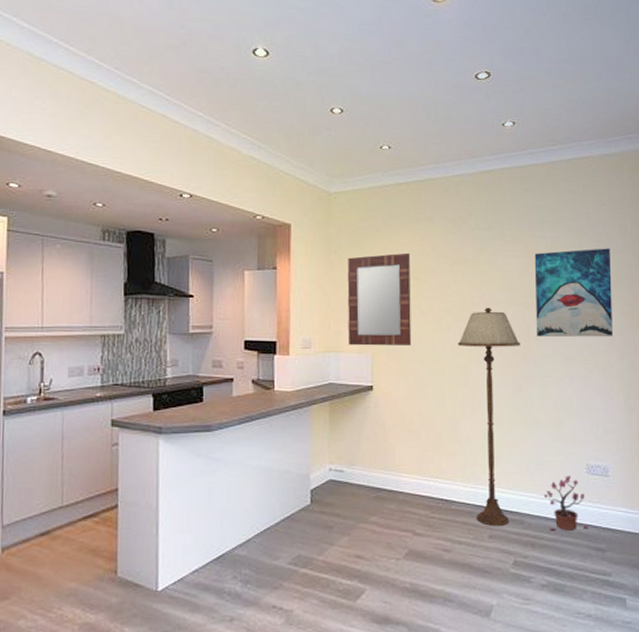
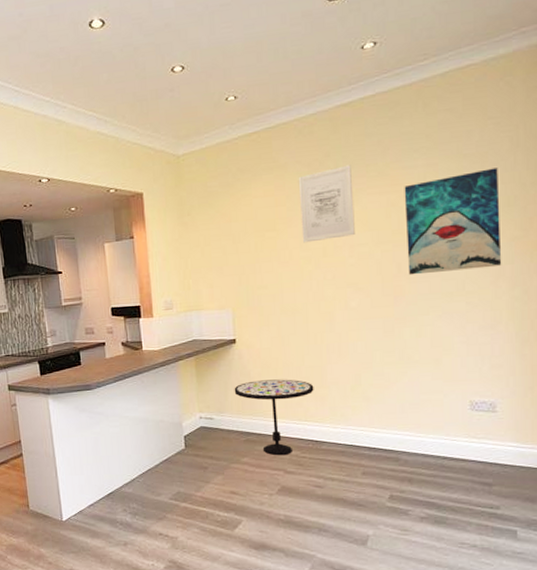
home mirror: present [347,252,411,346] -> none [201,204,271,303]
side table: none [367,432,447,515] -> present [234,379,314,456]
wall art: none [442,226,491,295] -> present [298,165,355,243]
floor lamp: present [458,307,520,526] -> none [321,250,390,464]
potted plant: present [544,476,589,531] -> none [421,413,473,467]

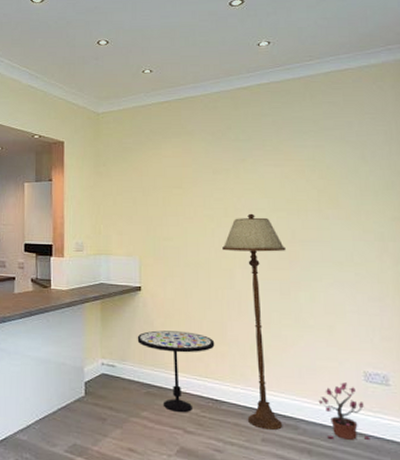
wall art: present [298,165,355,243] -> none [203,138,253,202]
floor lamp: none [321,250,390,464] -> present [222,213,286,430]
wall art: present [404,168,502,275] -> none [296,155,385,243]
potted plant: none [421,413,473,467] -> present [318,382,370,440]

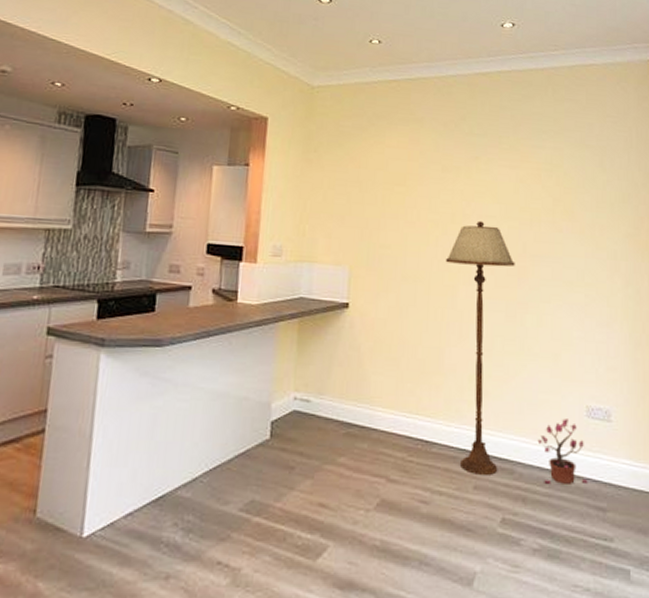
side table: present [137,330,215,413] -> none [339,357,430,458]

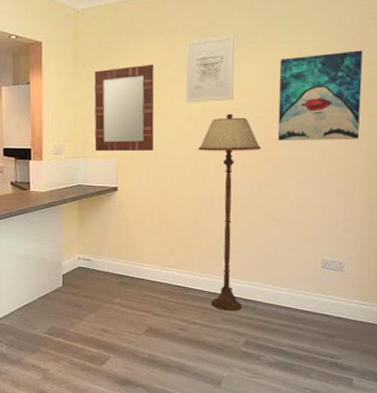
home mirror: none [323,156,397,259] -> present [94,64,154,152]
wall art: none [431,132,485,206] -> present [185,34,235,103]
wall art: none [532,163,618,262] -> present [277,50,363,141]
potted plant: present [537,419,588,484] -> none [277,269,320,318]

